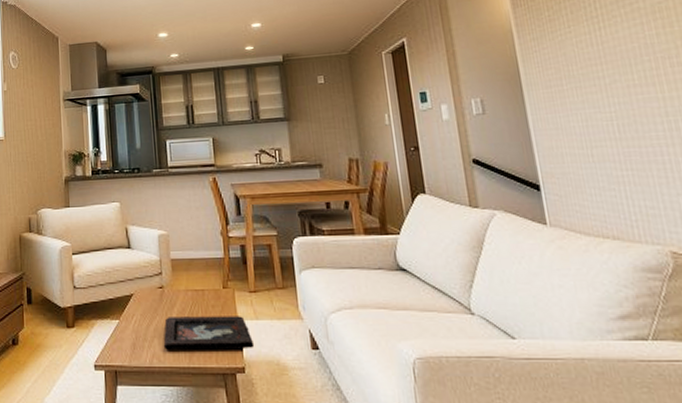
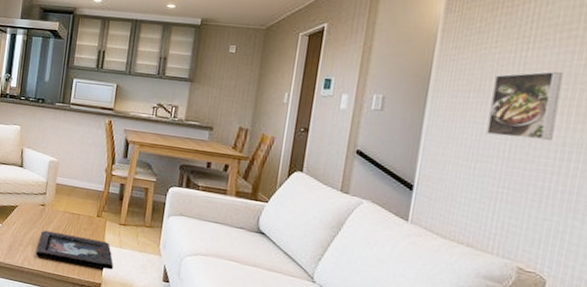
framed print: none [579,44,655,118] -> present [486,70,564,141]

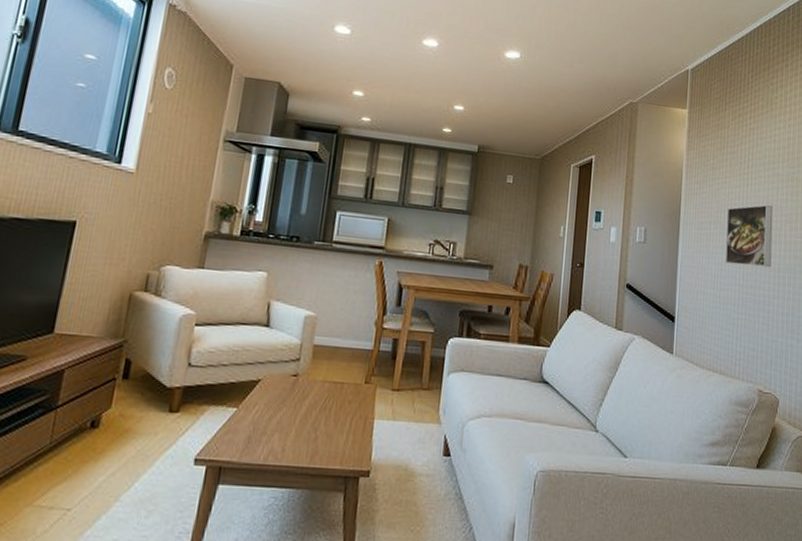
decorative tray: present [35,230,114,270] -> none [283,409,386,452]

